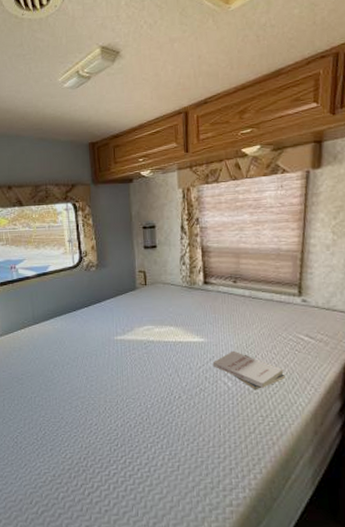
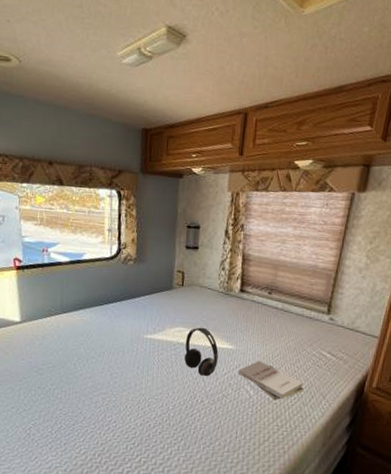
headphones: none [156,323,191,372] -> present [184,327,219,377]

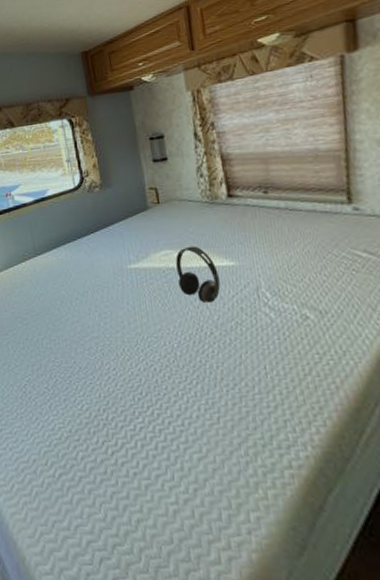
books: present [238,360,304,401] -> none [248,274,343,322]

